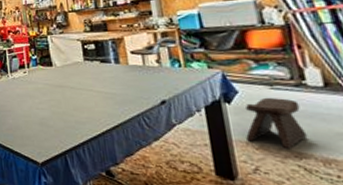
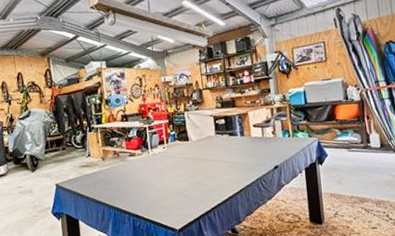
stool: present [244,97,308,150] -> none [331,158,369,197]

